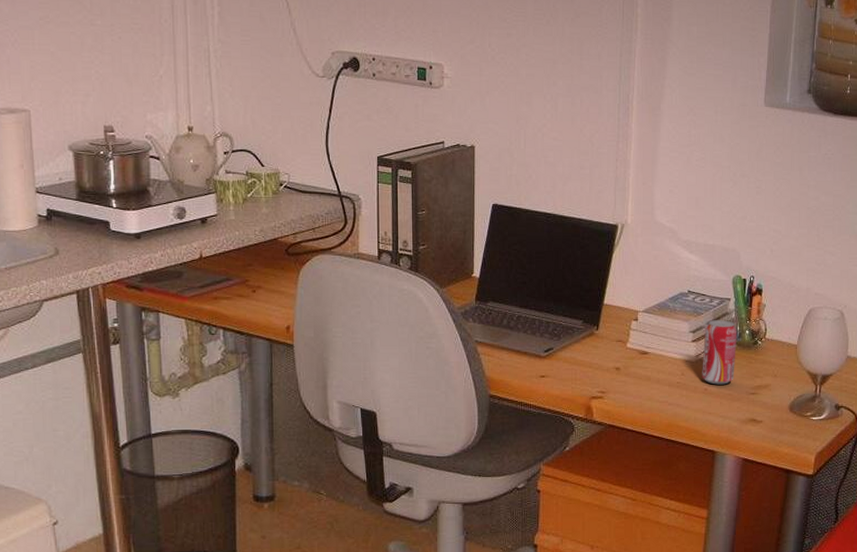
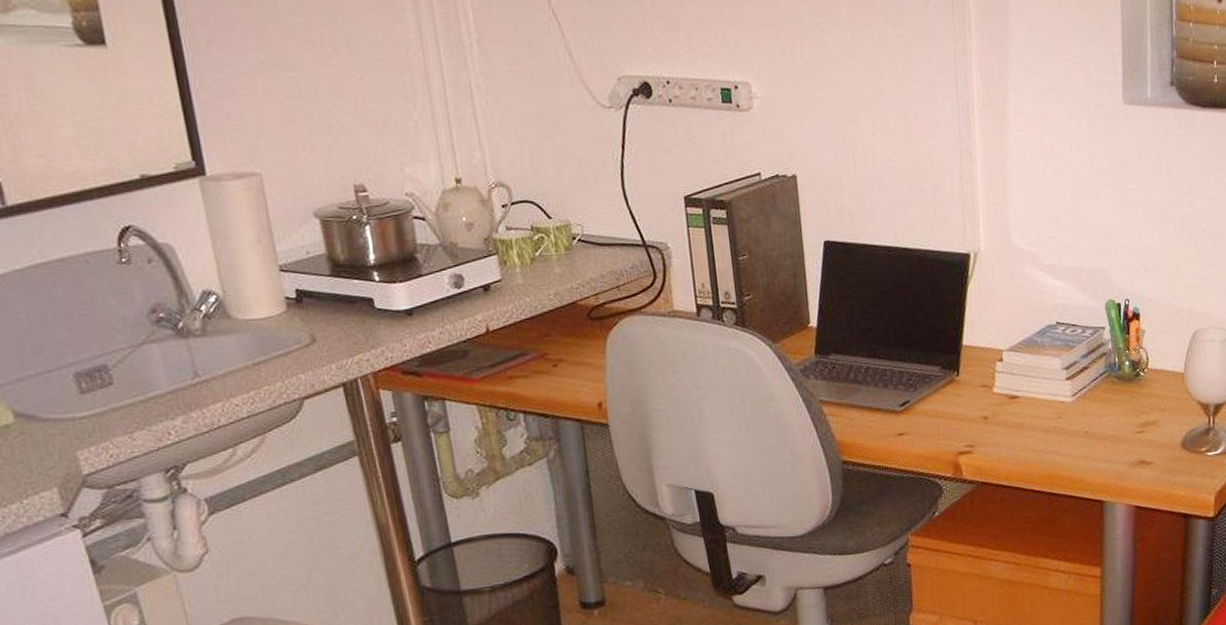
beverage can: present [702,320,738,385] -> none [1079,352,1117,426]

